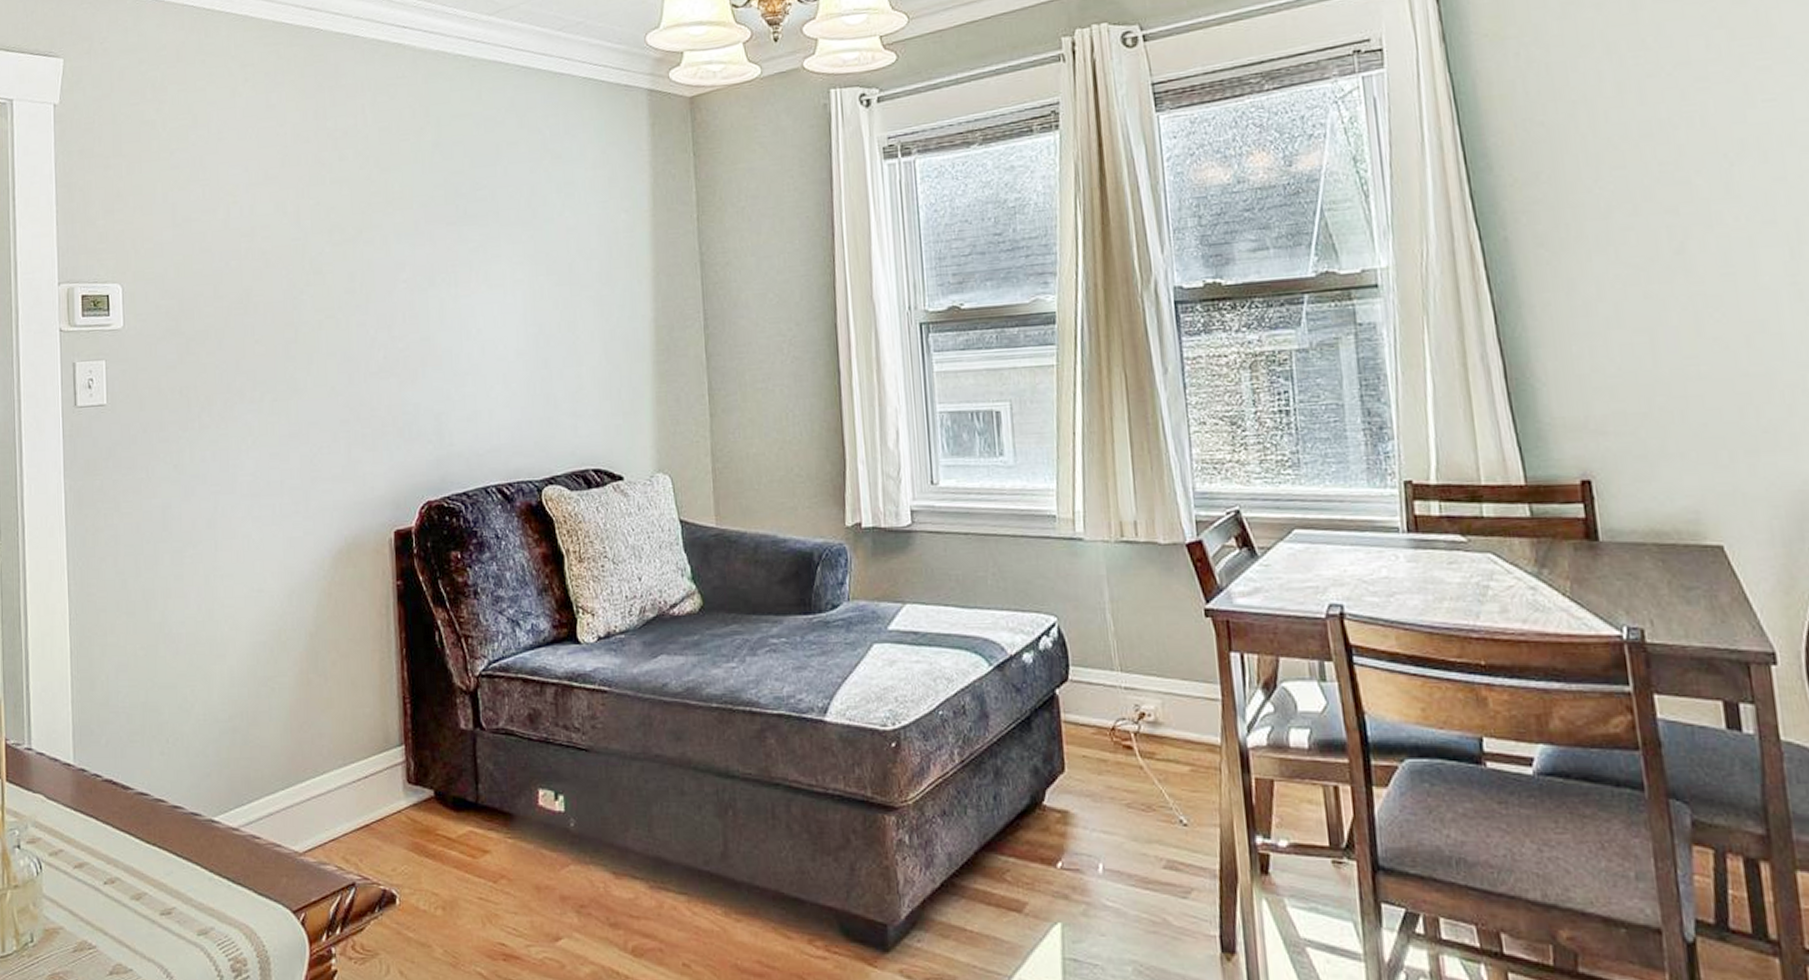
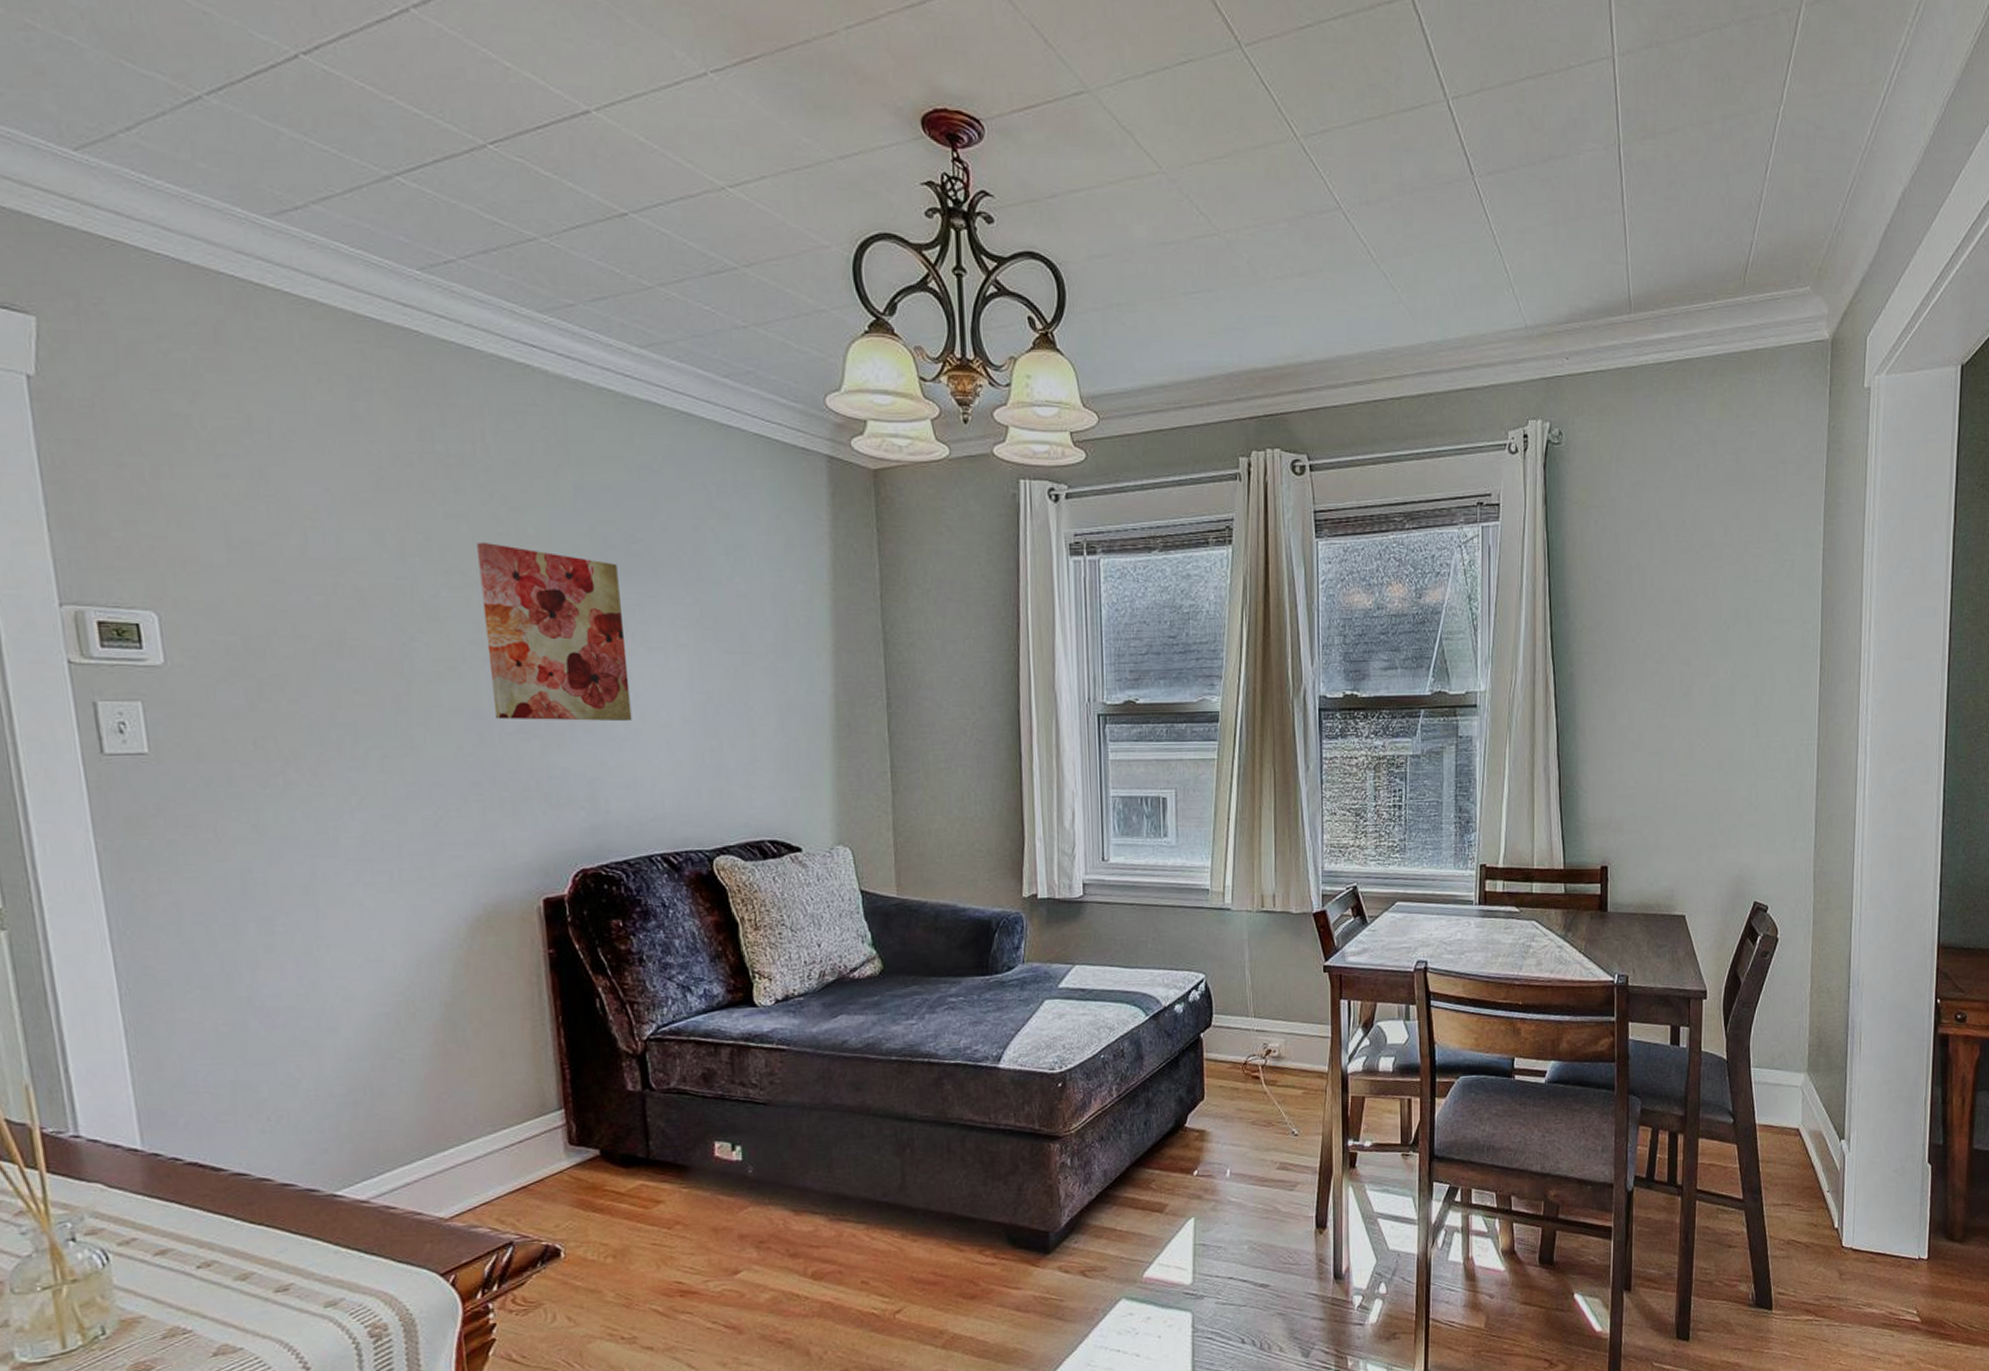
wall art: none [354,201,474,361] -> present [477,541,632,722]

